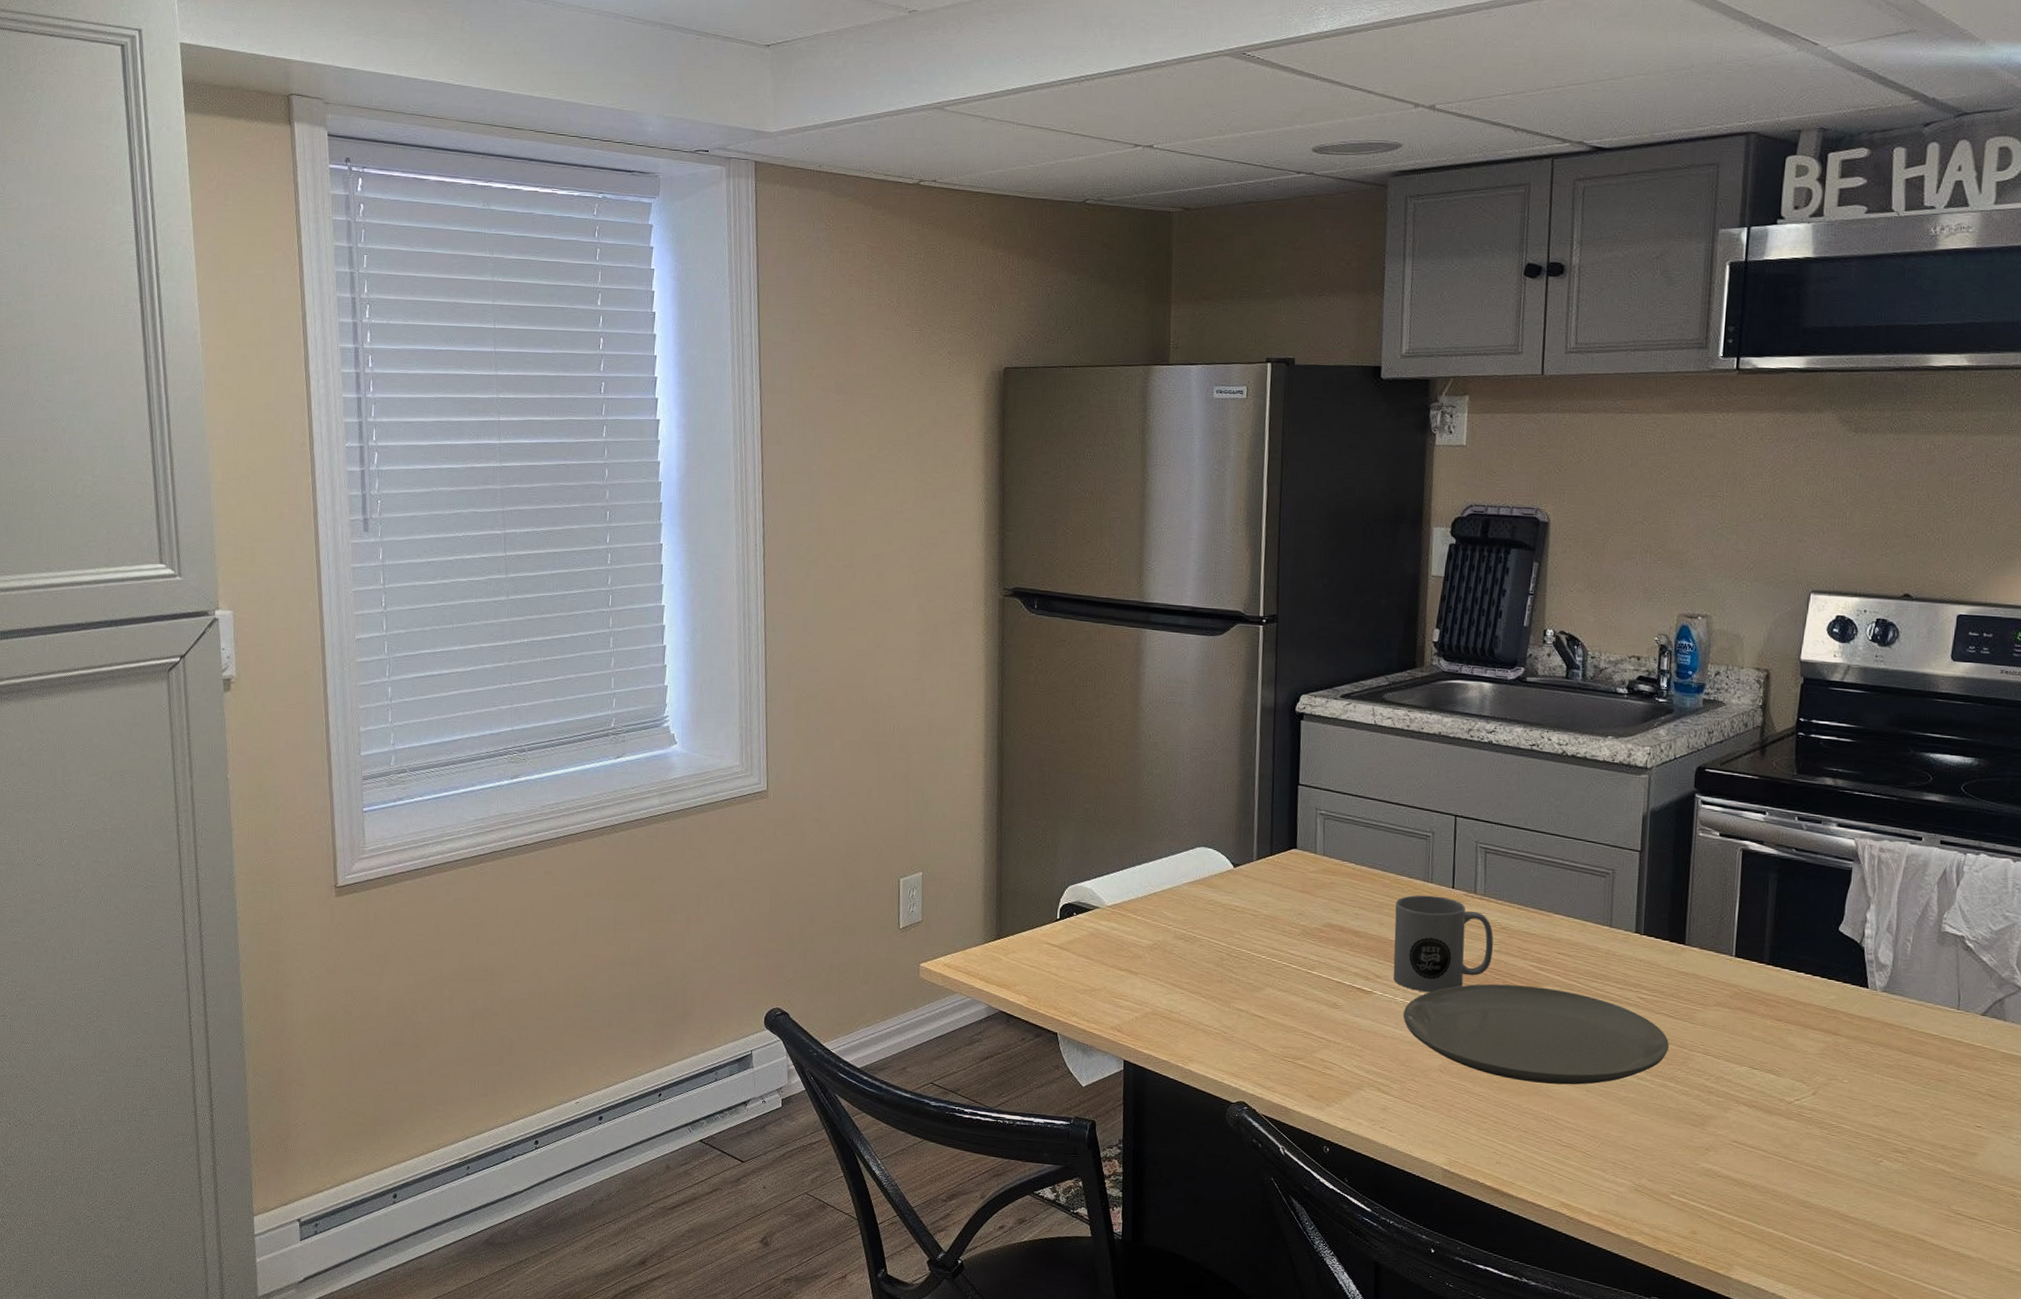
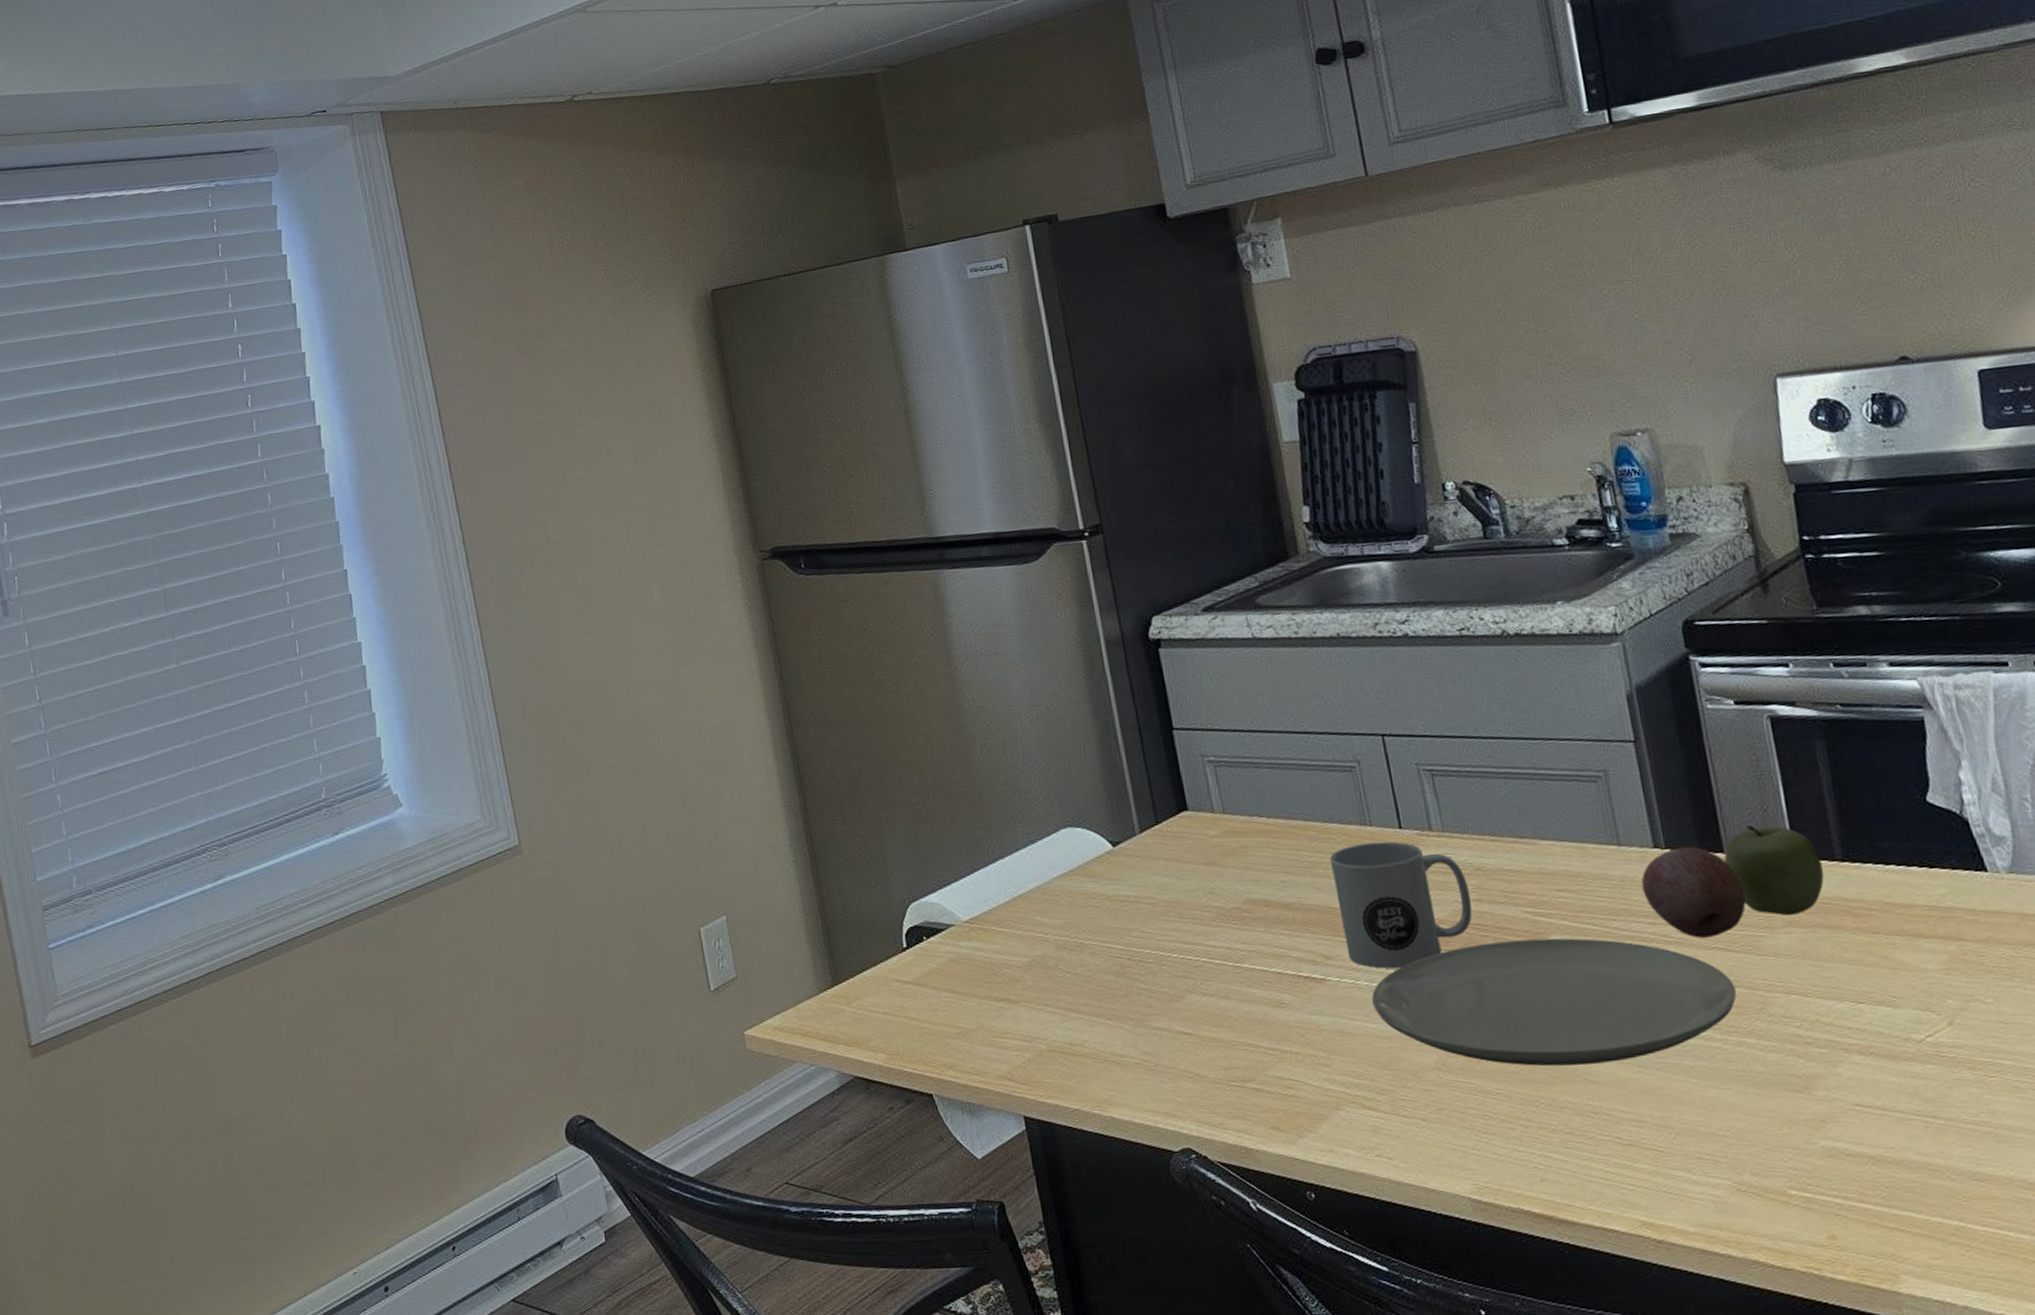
fruit: none [1620,935,1693,1005] -> present [1641,846,1746,938]
fruit: none [1684,927,1754,999] -> present [1724,824,1824,916]

